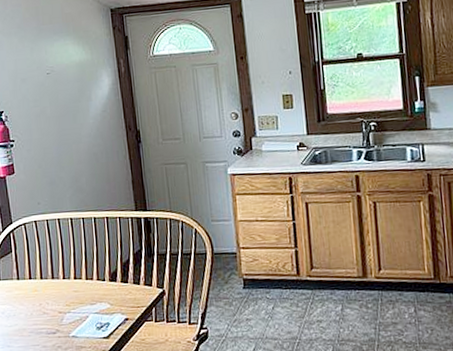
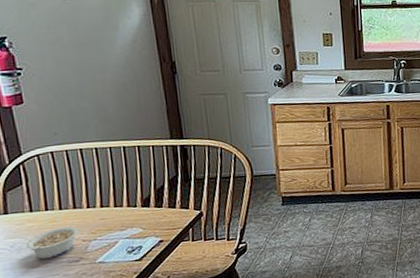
legume: none [13,296,56,328] -> present [26,226,79,259]

